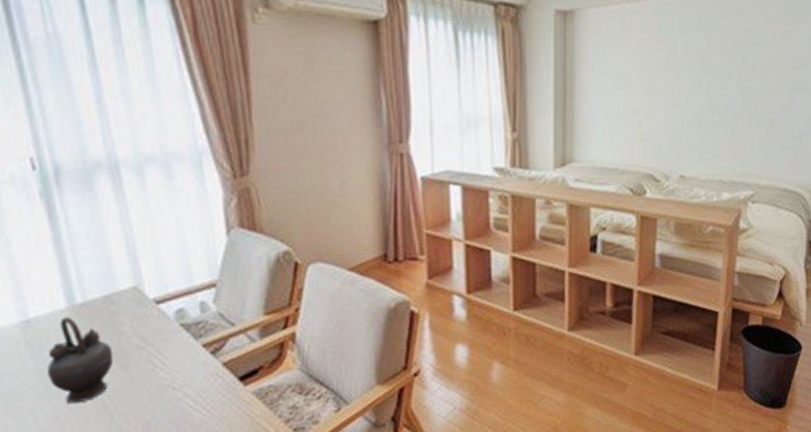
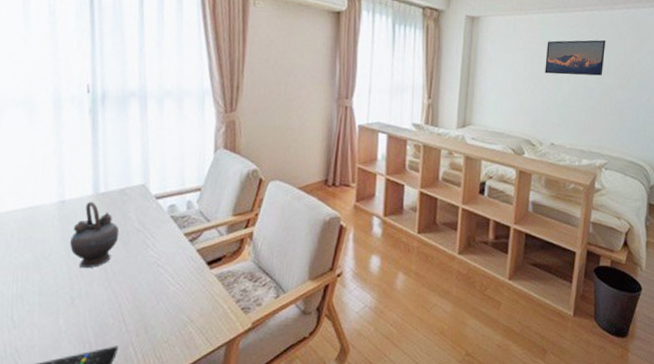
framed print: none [667,29,748,82] -> present [545,40,606,76]

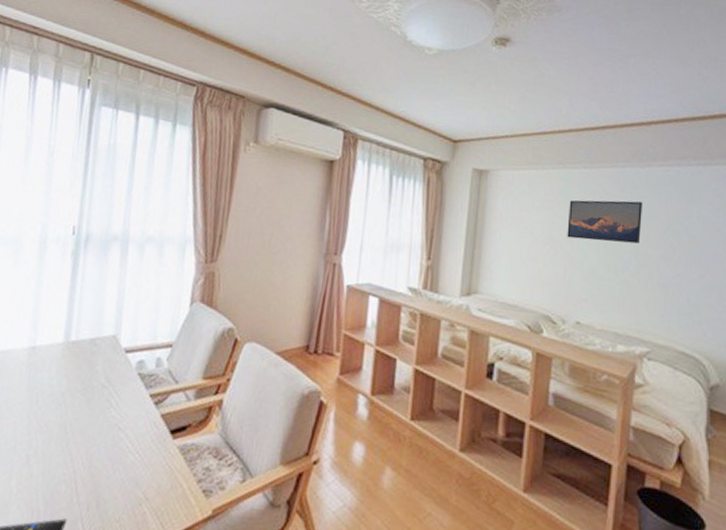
teapot: present [70,201,120,268] -> none [33,349,85,424]

